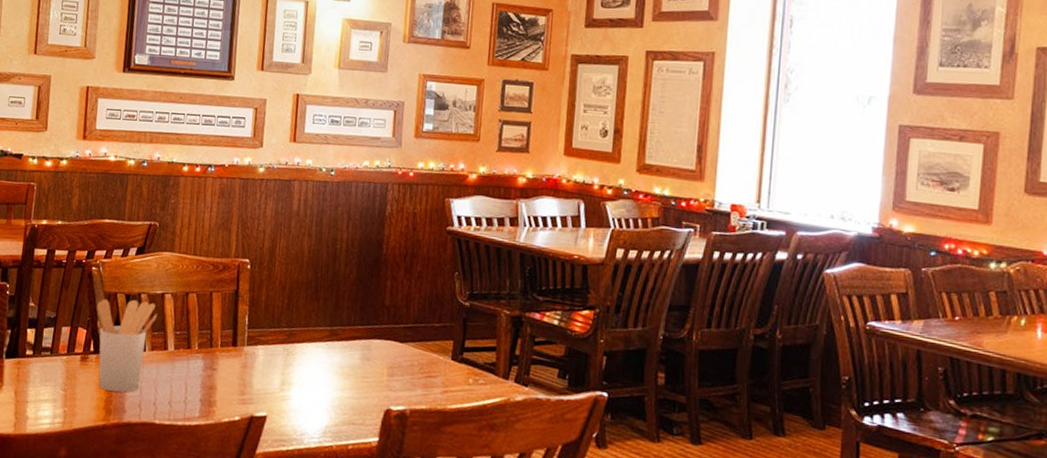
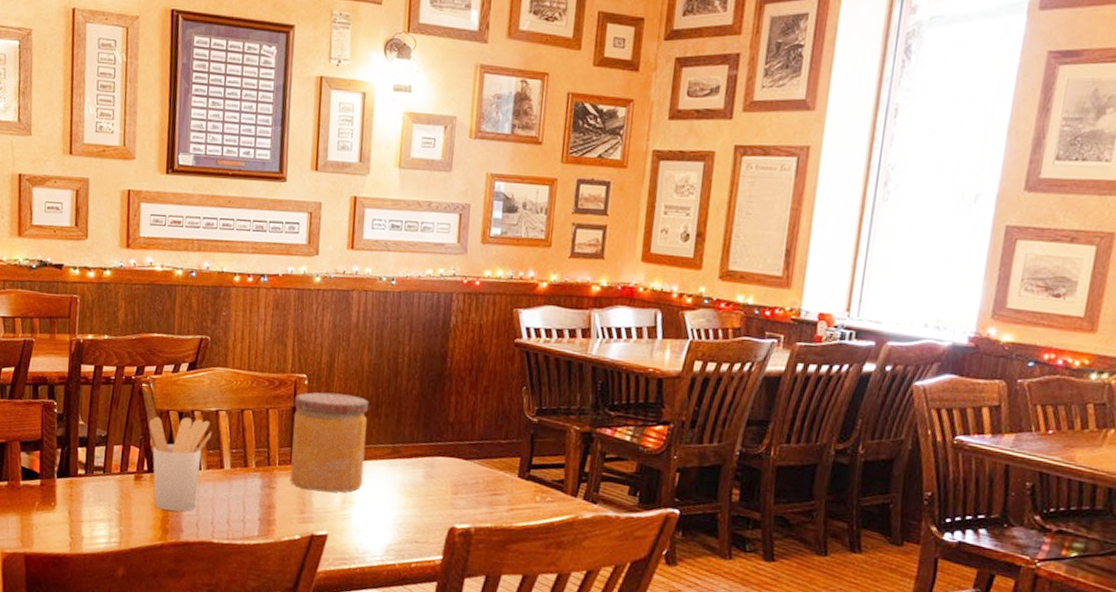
jar: none [231,276,309,374] -> present [289,392,369,493]

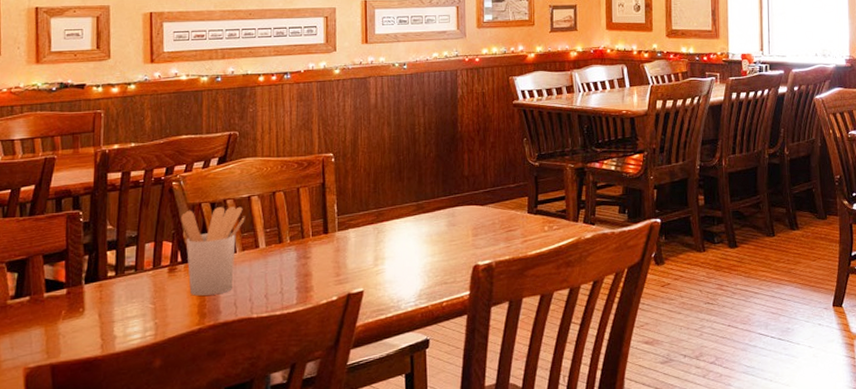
jar: present [289,392,369,493] -> none [323,165,393,254]

